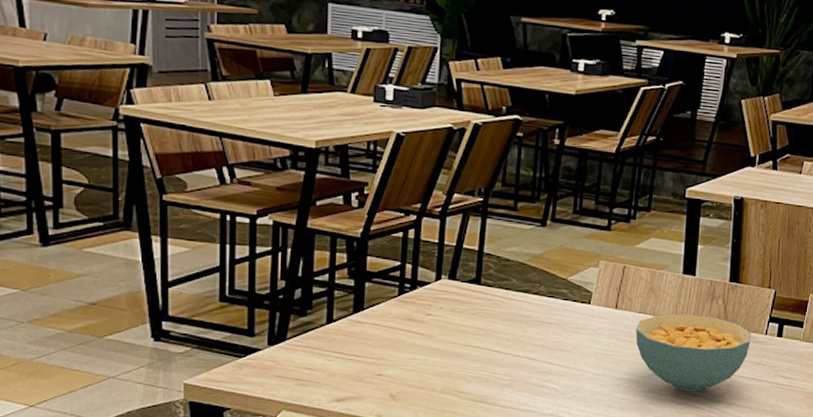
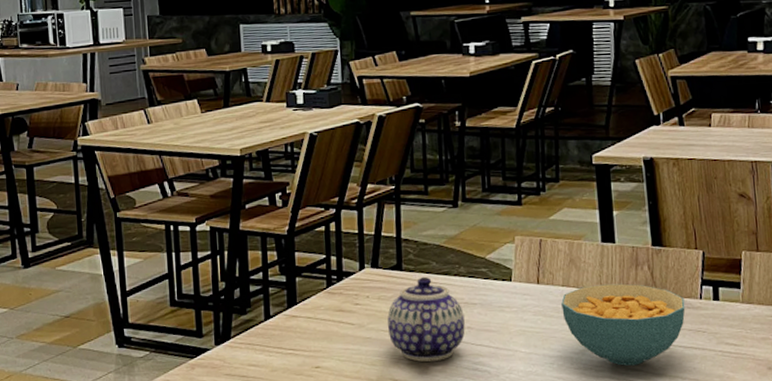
teapot: none [459,292,539,376] -> present [387,276,465,362]

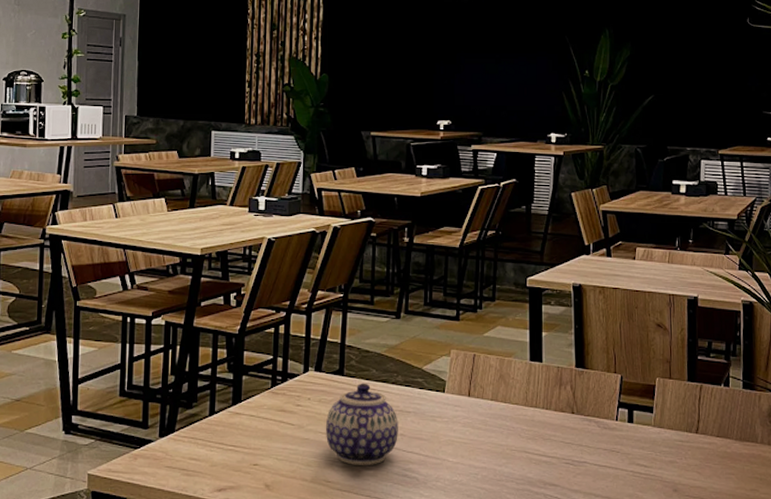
cereal bowl: present [561,283,685,366] -> none [489,401,602,480]

